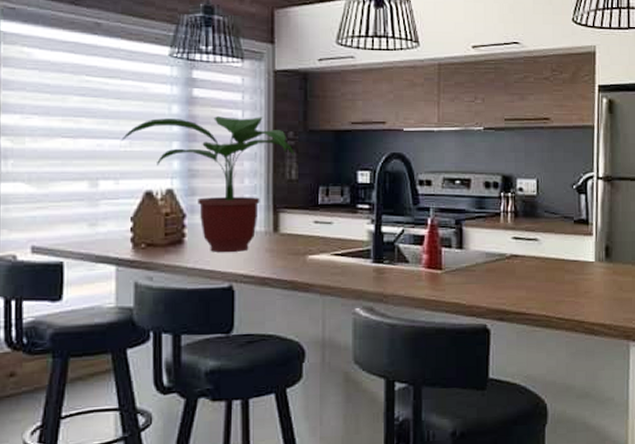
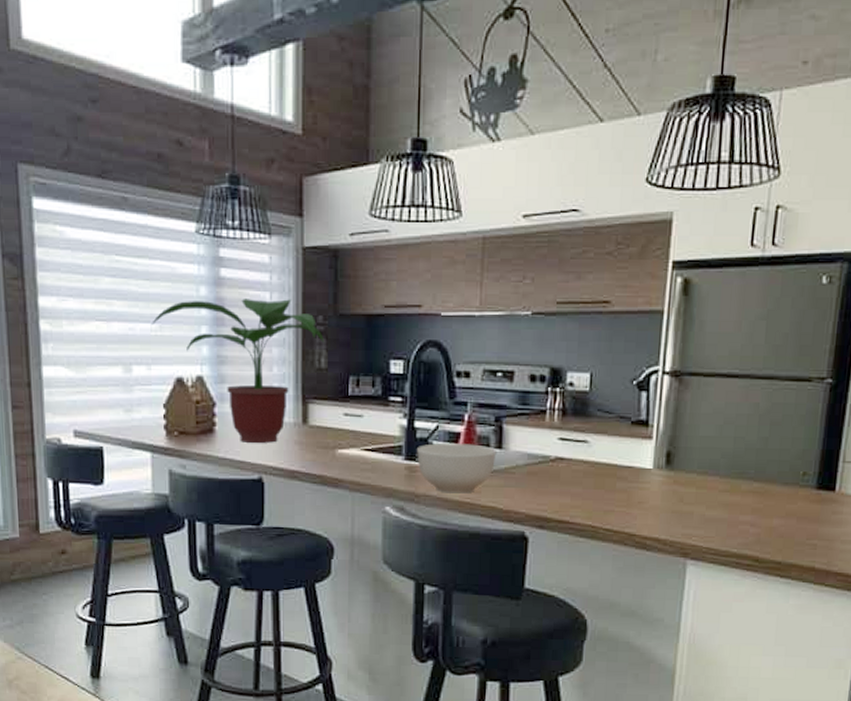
bowl: none [385,245,458,292] -> present [417,443,497,494]

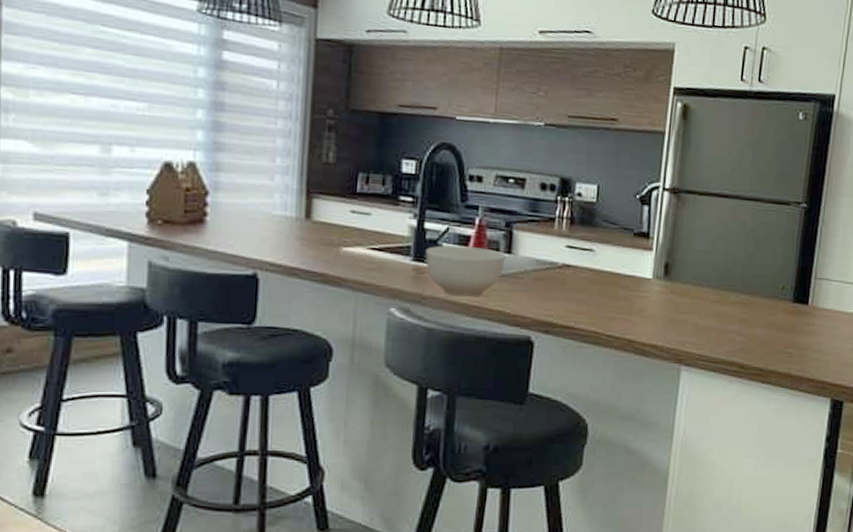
potted plant: present [152,299,324,443] -> none [139,81,333,237]

